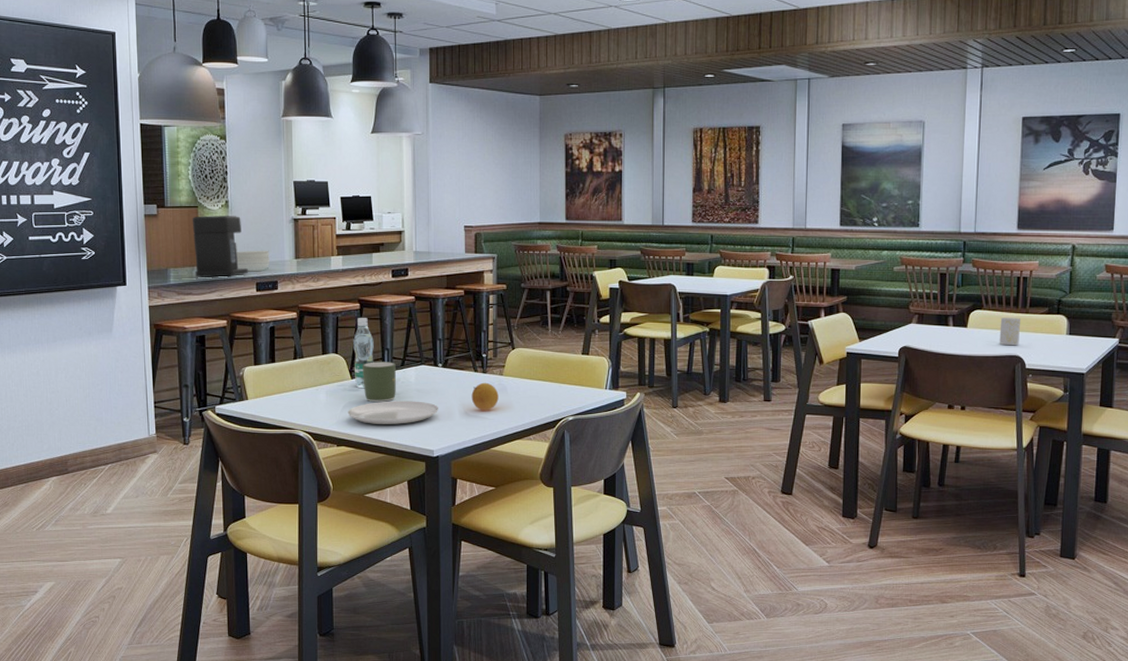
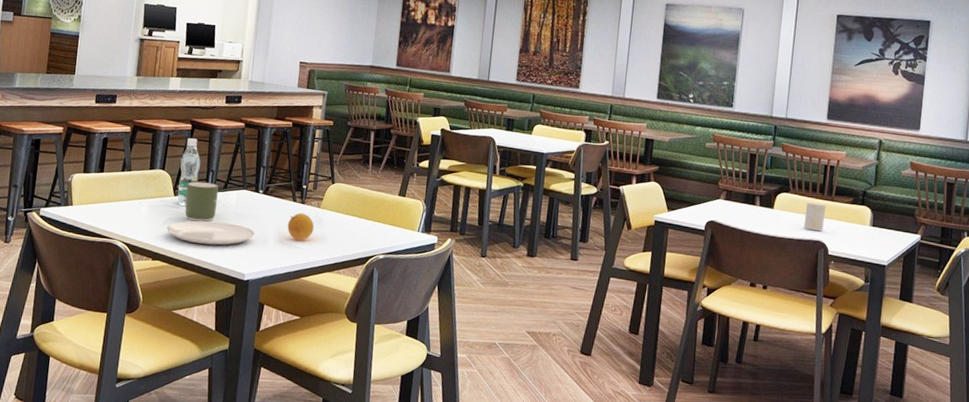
coffee maker: present [192,216,248,277] -> none [40,27,91,86]
bowl: present [236,250,271,273] -> none [81,63,113,85]

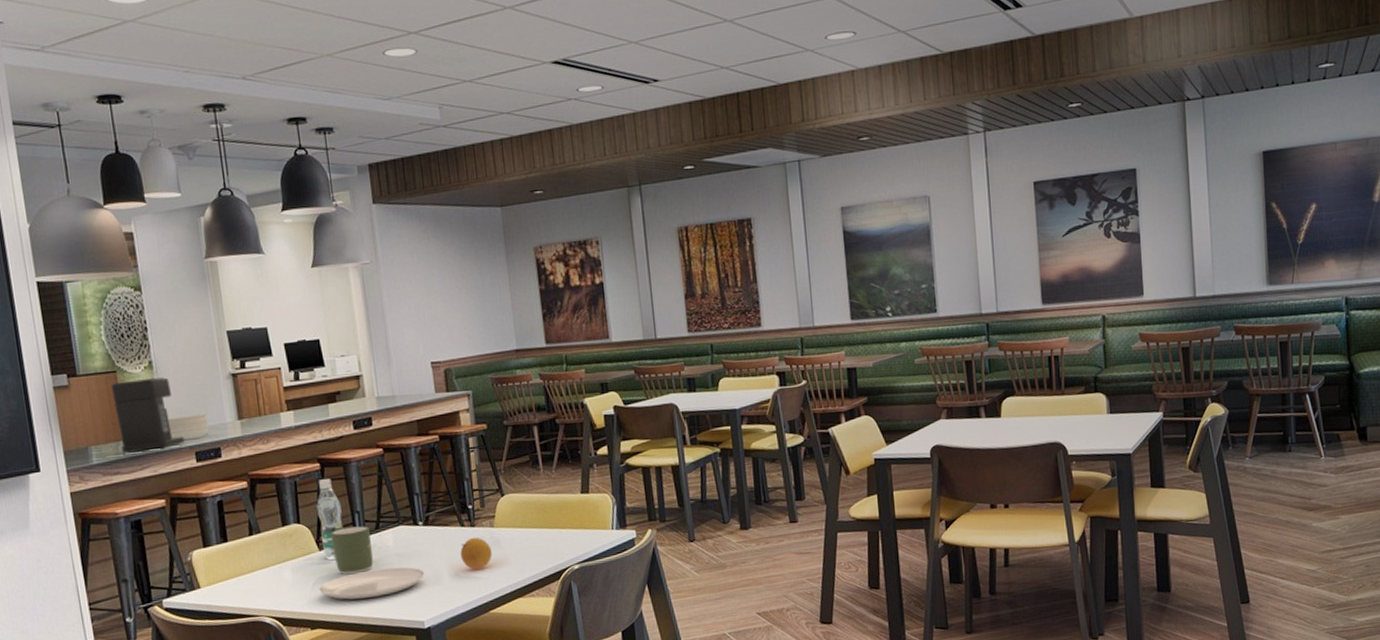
coffee maker: none [40,27,91,86] -> present [110,377,185,453]
bowl: none [81,63,113,85] -> present [168,413,210,442]
cup: present [803,203,827,232] -> none [1035,401,1058,433]

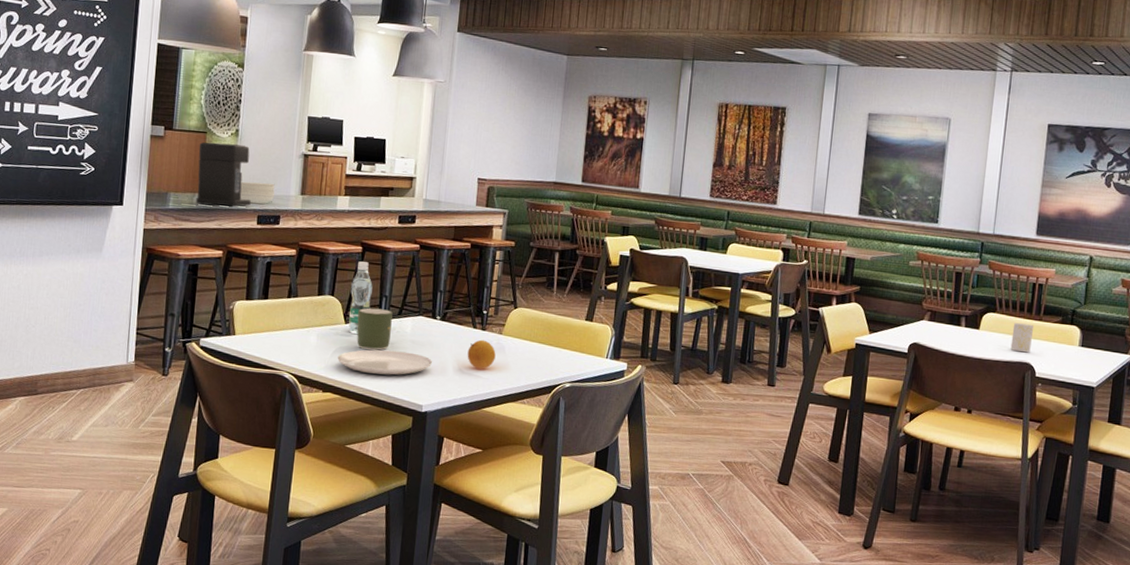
cup: none [1035,401,1058,433] -> present [1010,323,1034,353]

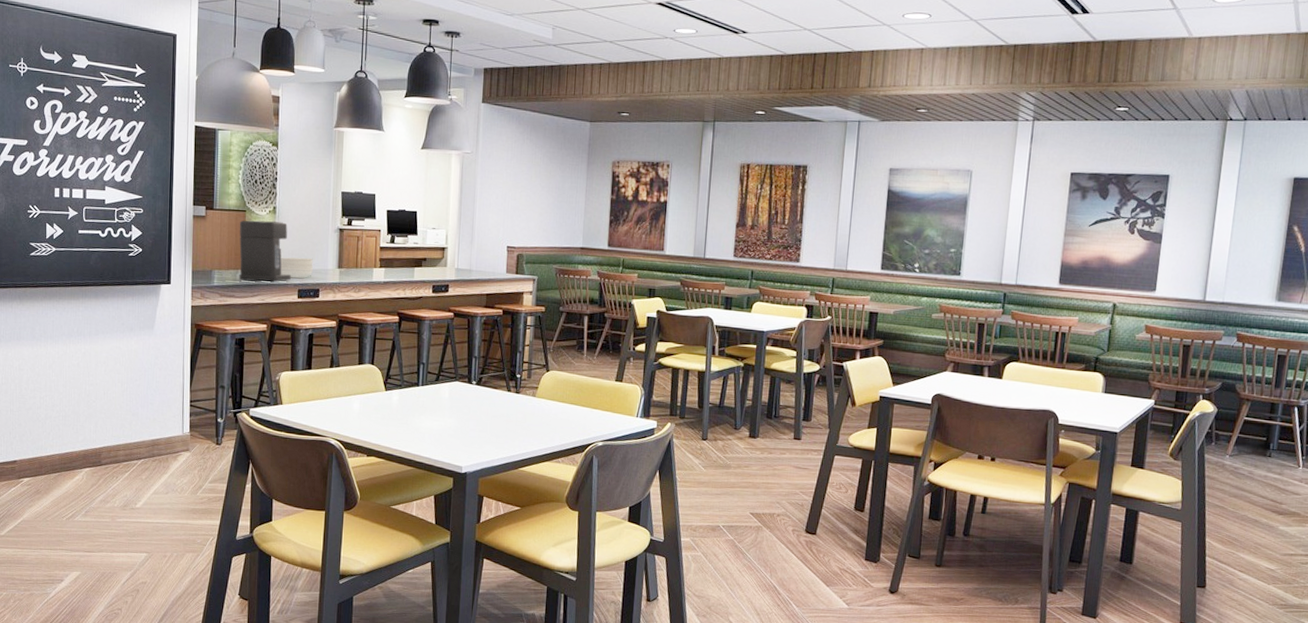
plate: present [337,349,432,376] -> none [379,414,470,439]
bottle: present [348,261,373,335] -> none [389,331,410,401]
mug: present [357,308,393,350] -> none [397,375,430,415]
fruit: present [467,339,496,370] -> none [503,402,530,431]
cup: present [1010,323,1034,353] -> none [1033,372,1057,401]

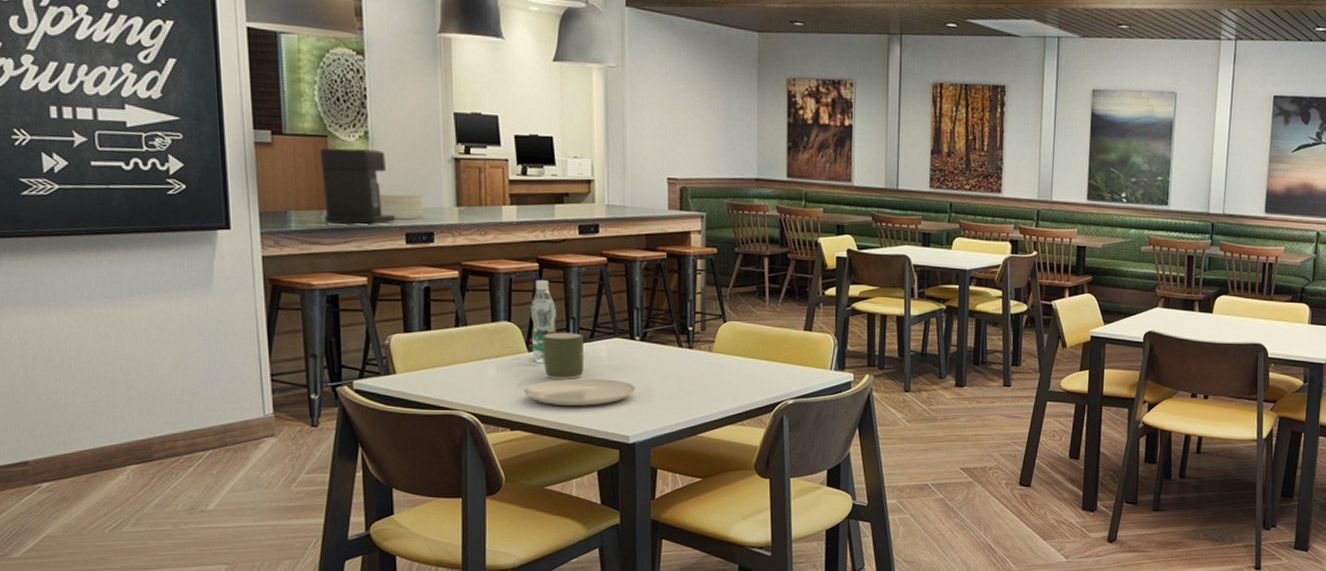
plate: none [379,414,470,439] -> present [523,378,635,406]
bottle: none [389,331,410,401] -> present [530,280,557,364]
mug: none [397,375,430,415] -> present [542,332,584,379]

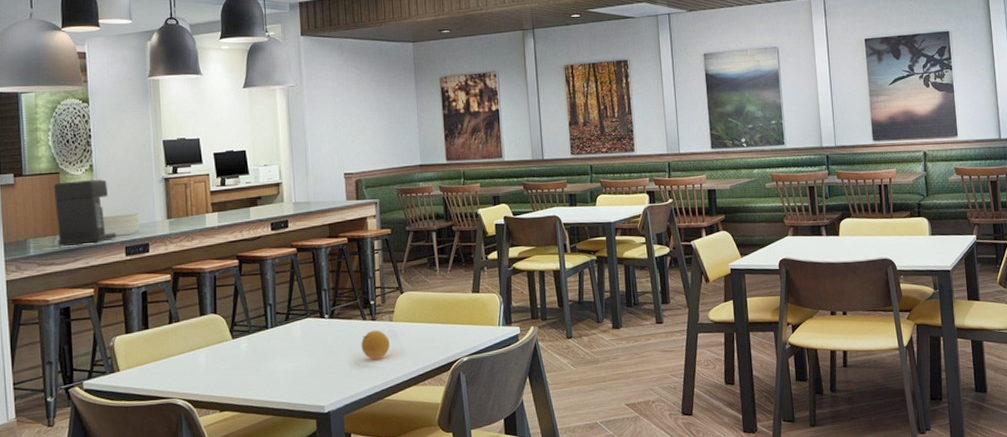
plate: present [523,378,635,406] -> none [229,355,327,385]
bottle: present [530,280,557,364] -> none [233,274,256,349]
mug: present [542,332,584,379] -> none [244,317,281,361]
fruit: none [675,359,707,392] -> present [361,330,390,360]

